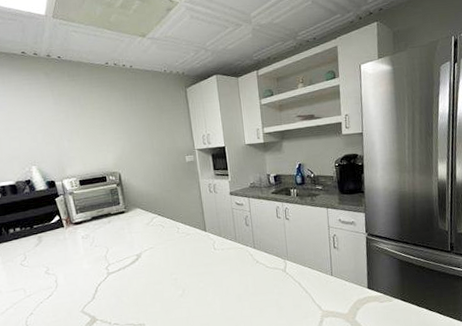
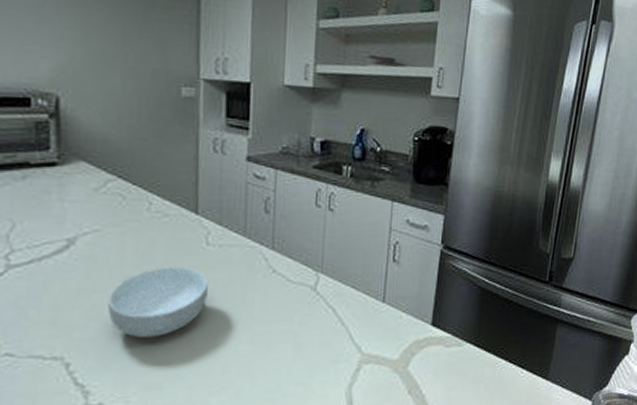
cereal bowl: none [163,264,220,310] -> present [107,267,208,338]

